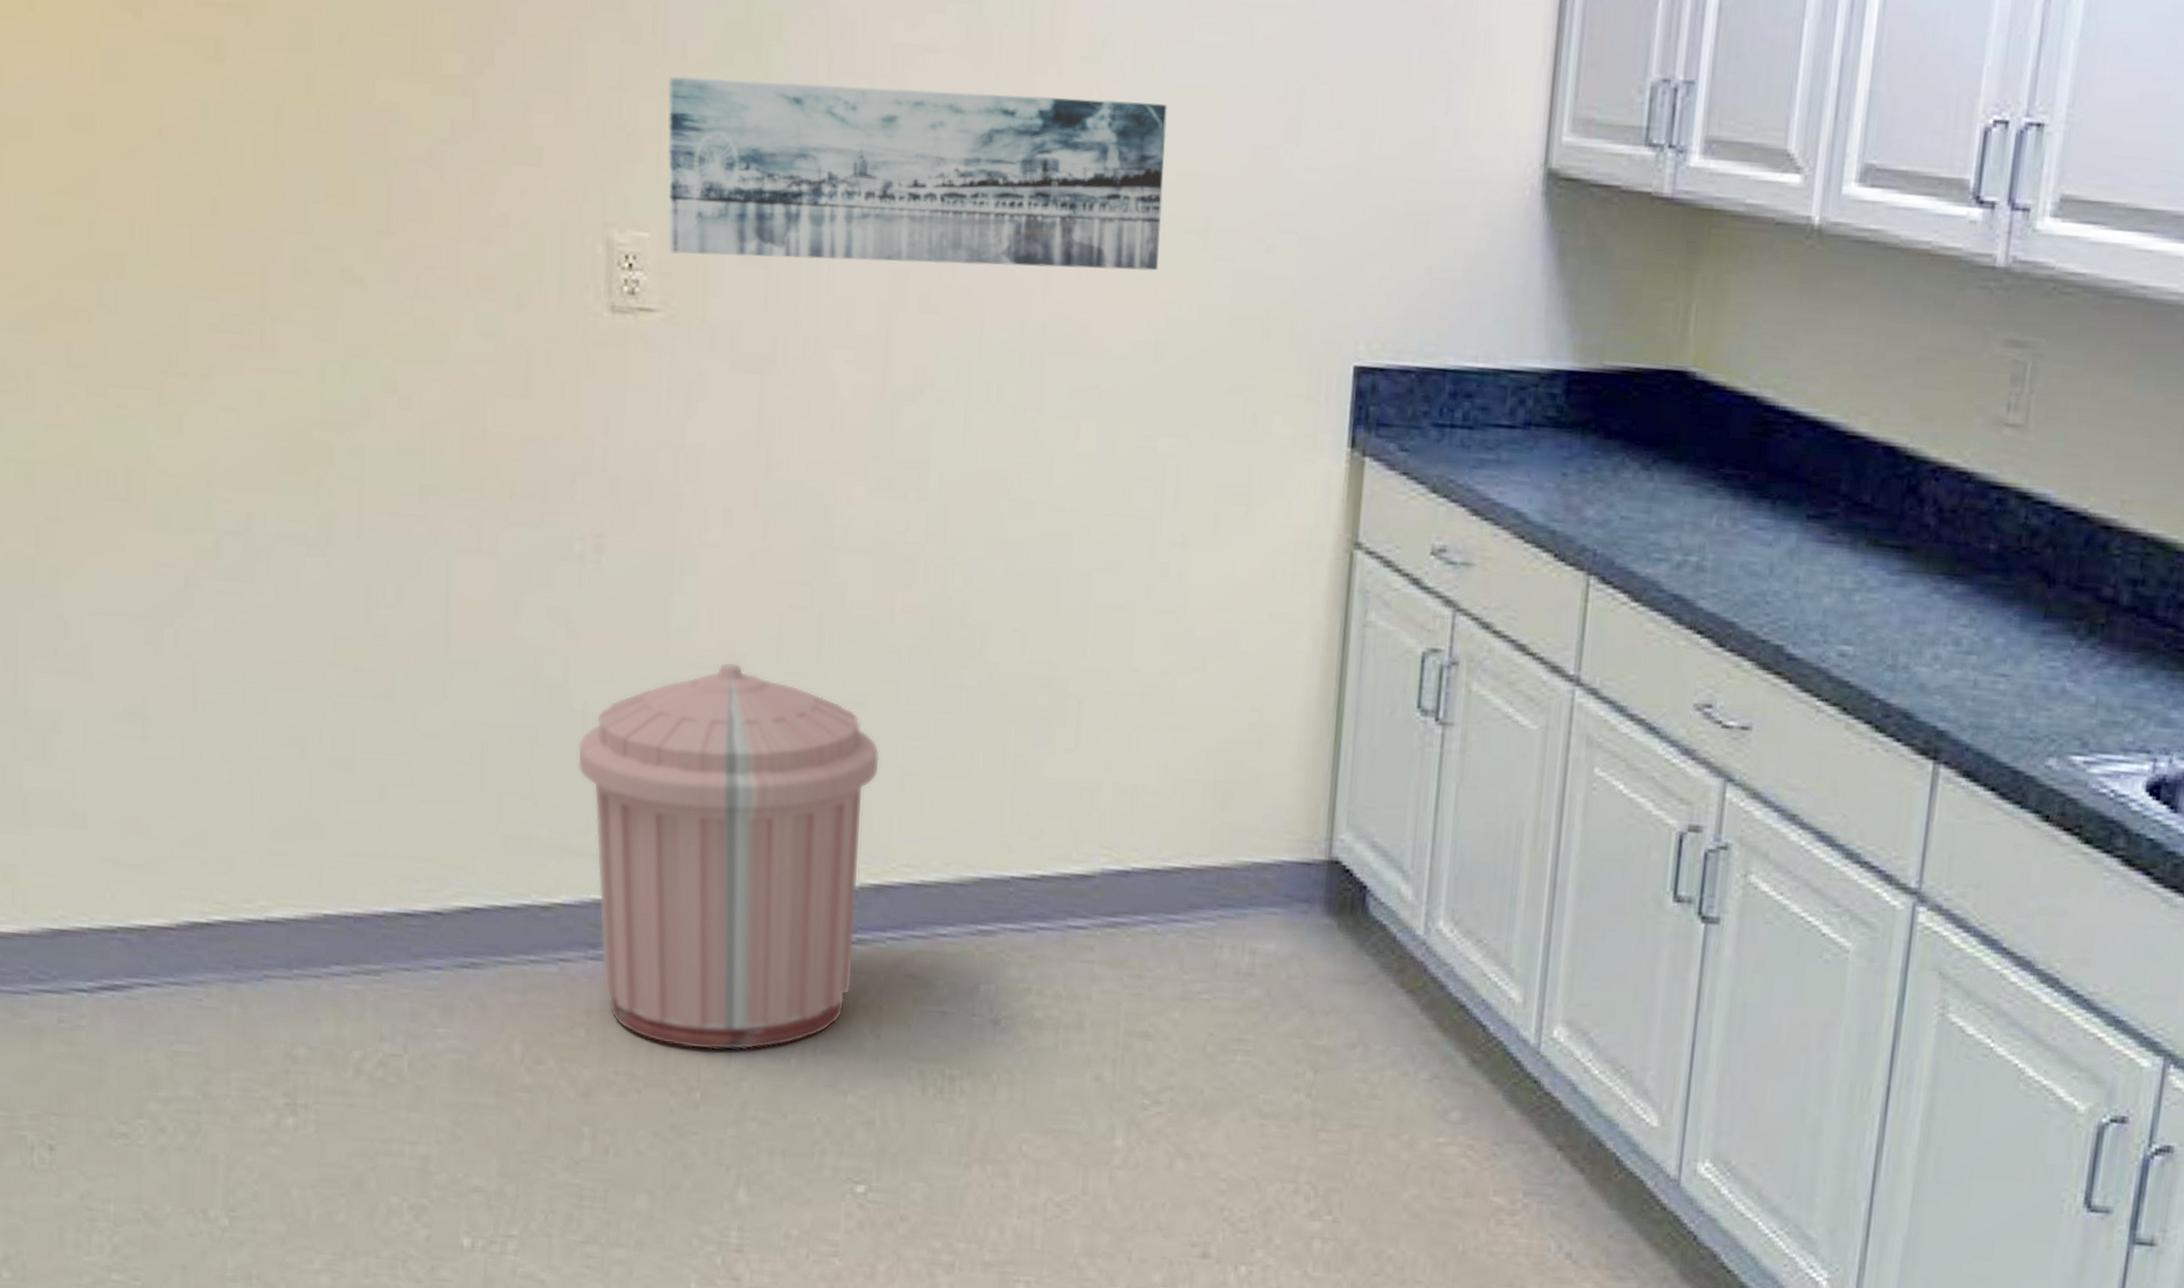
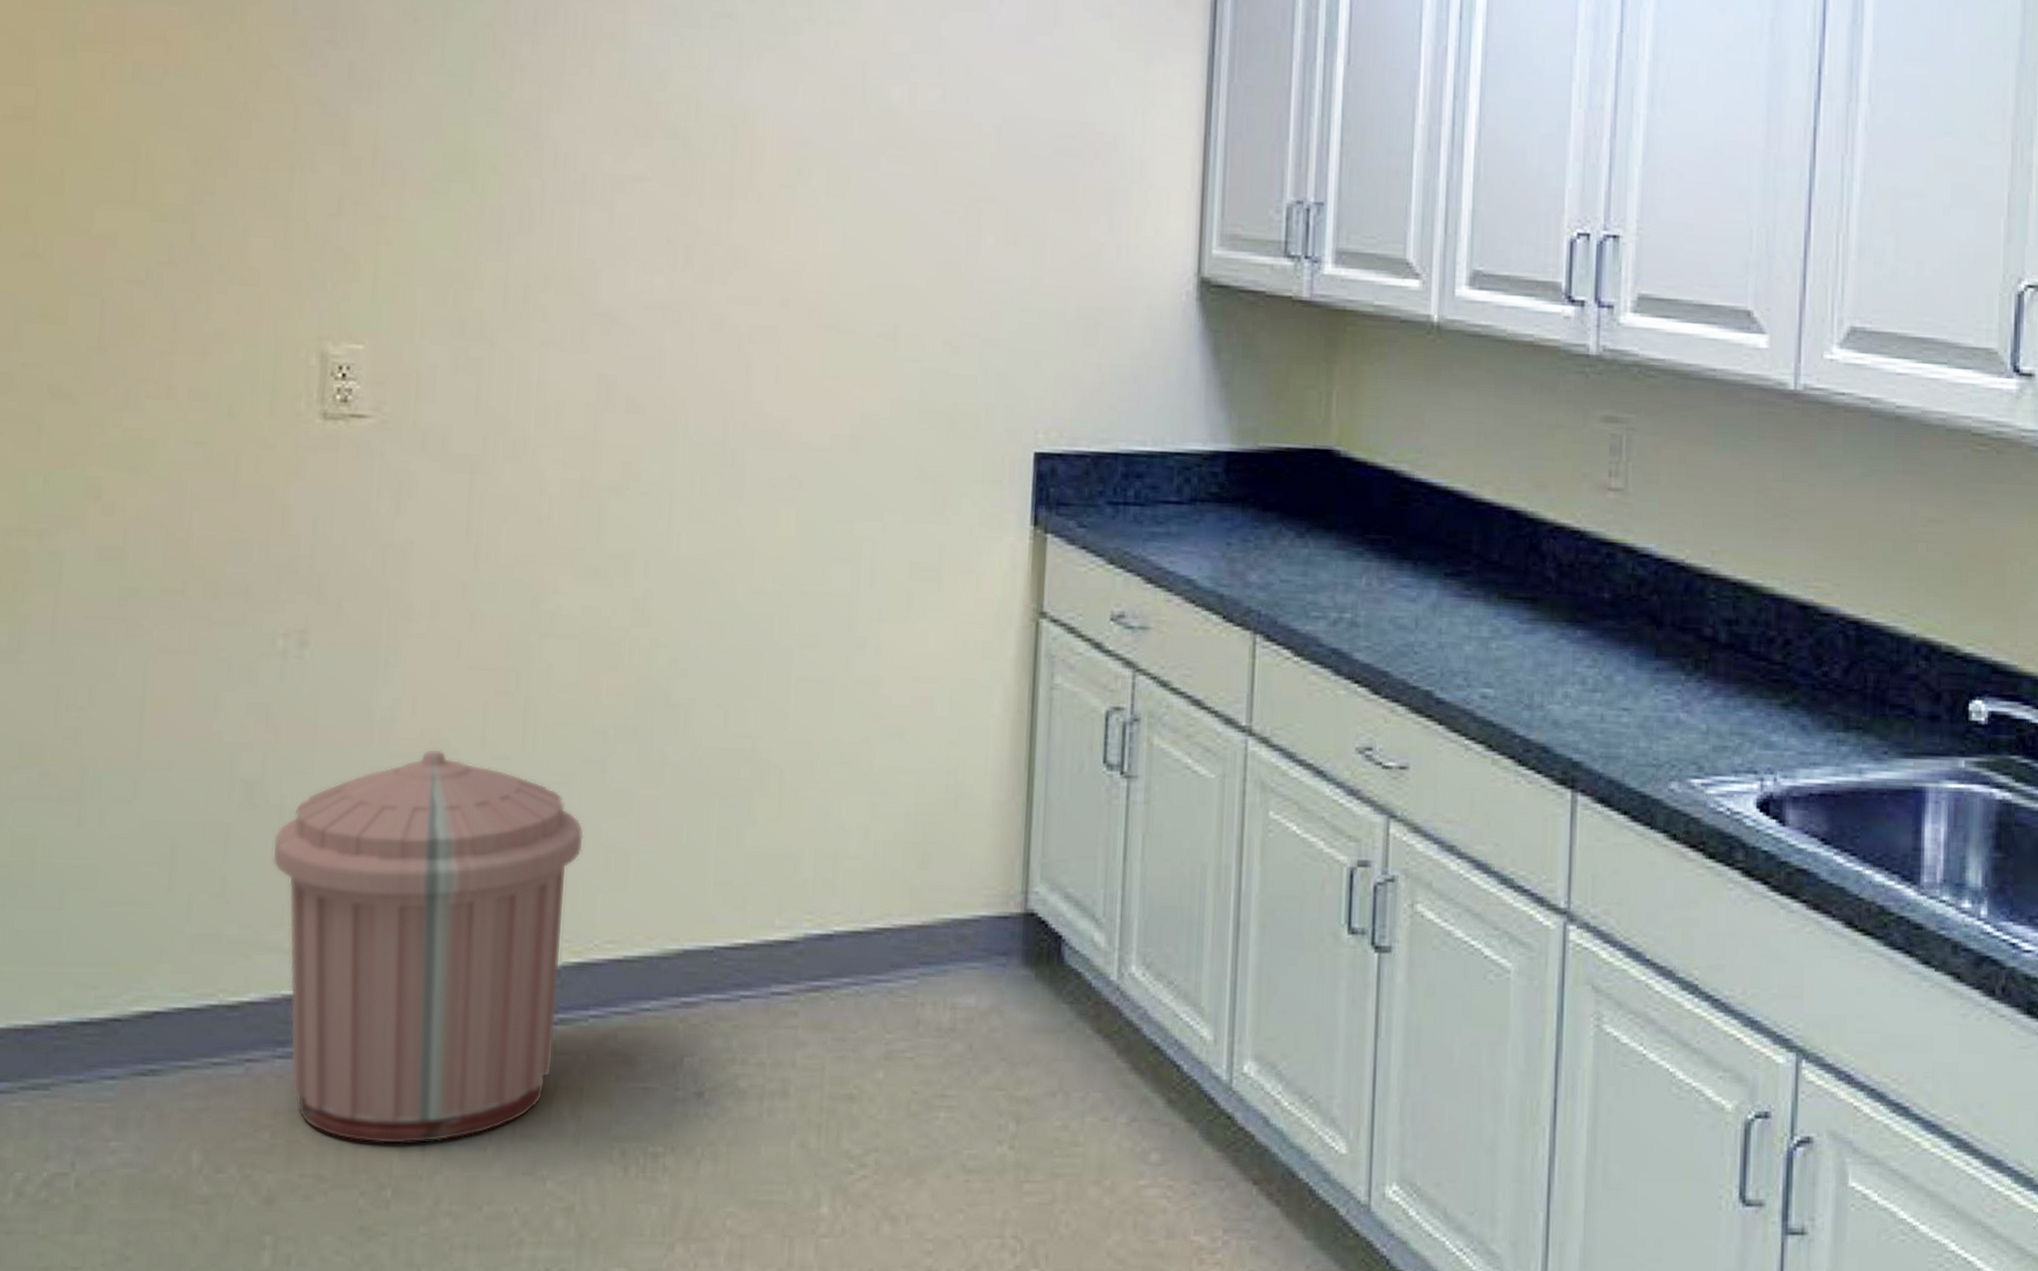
wall art: present [667,76,1168,271] -> none [381,203,859,372]

